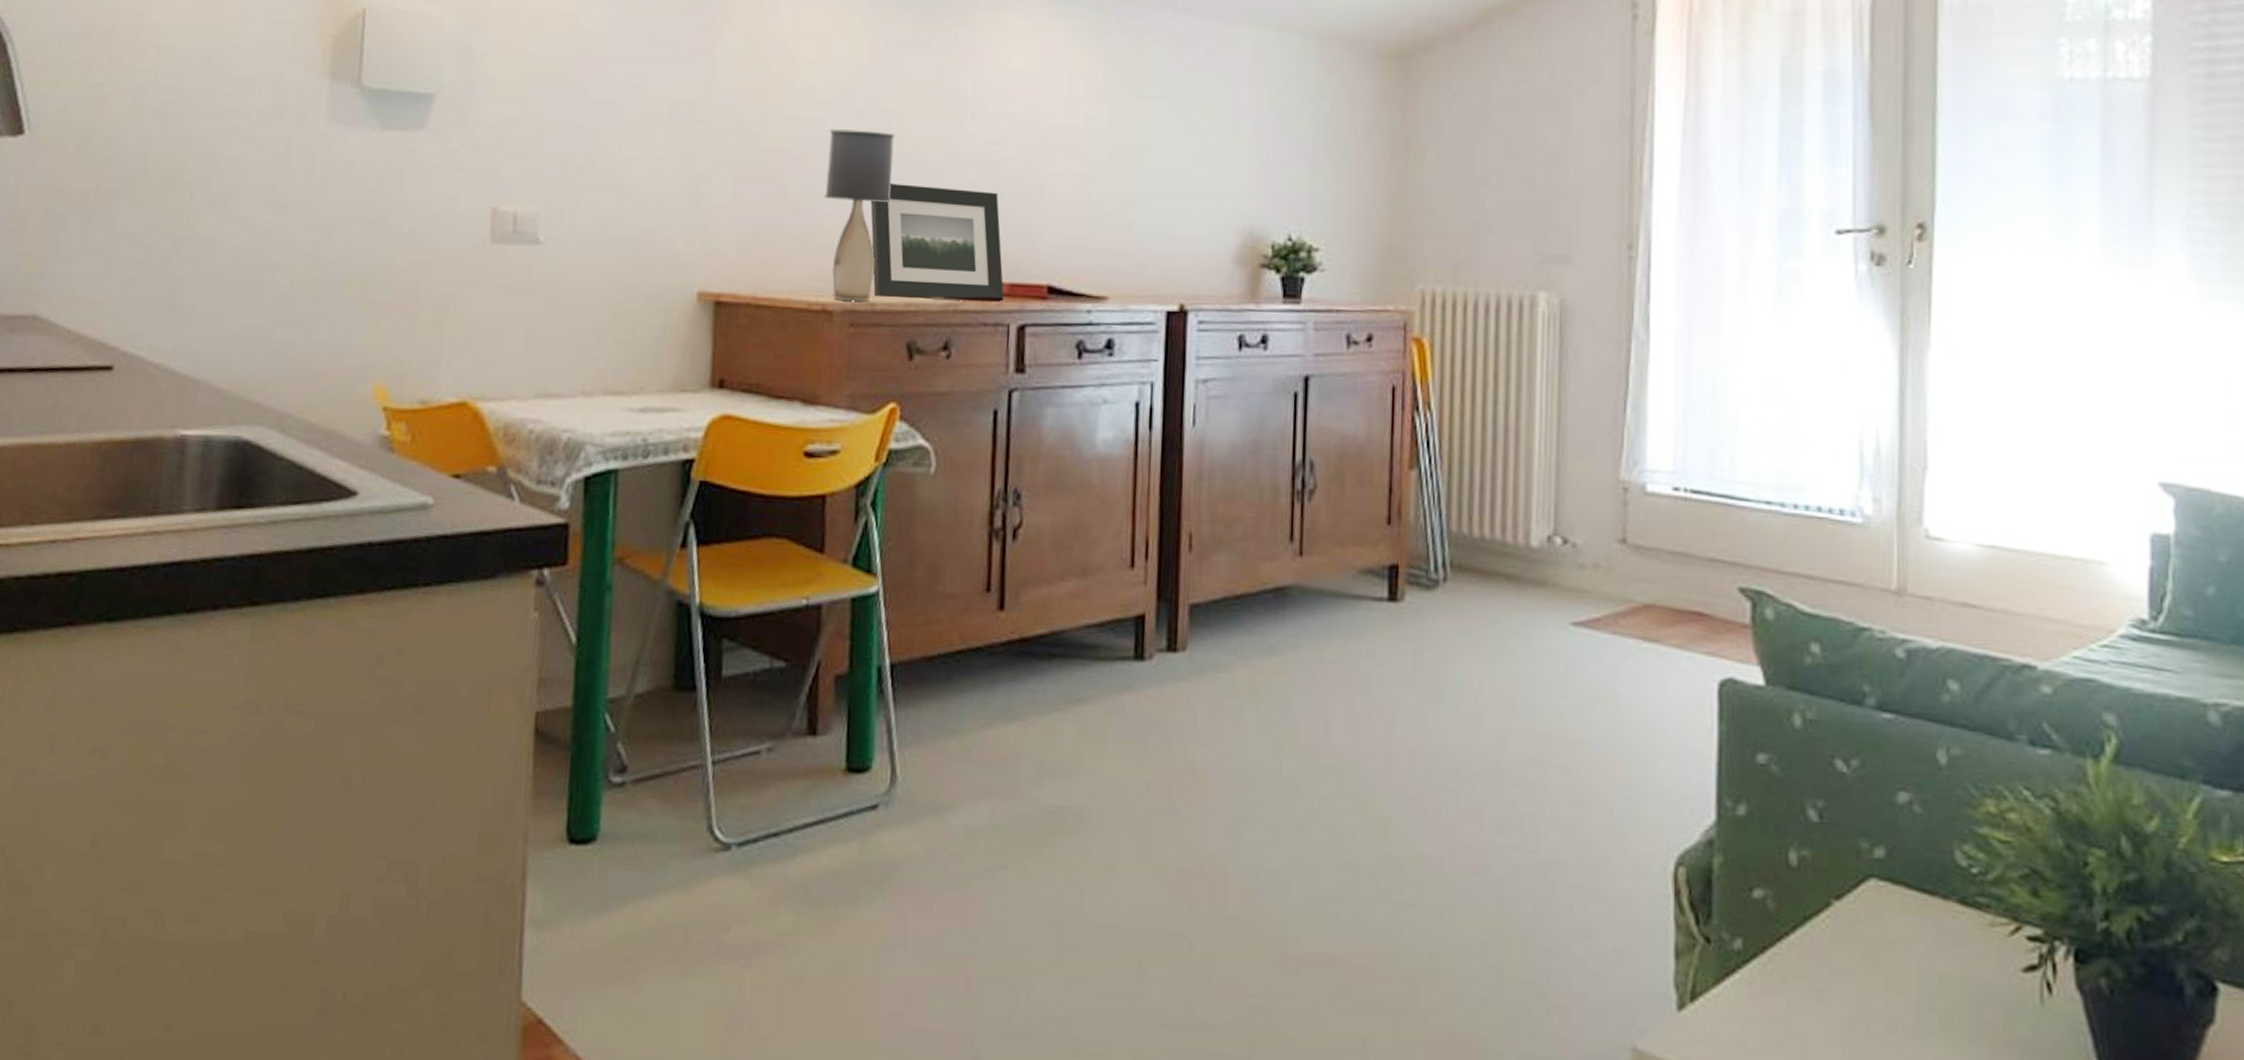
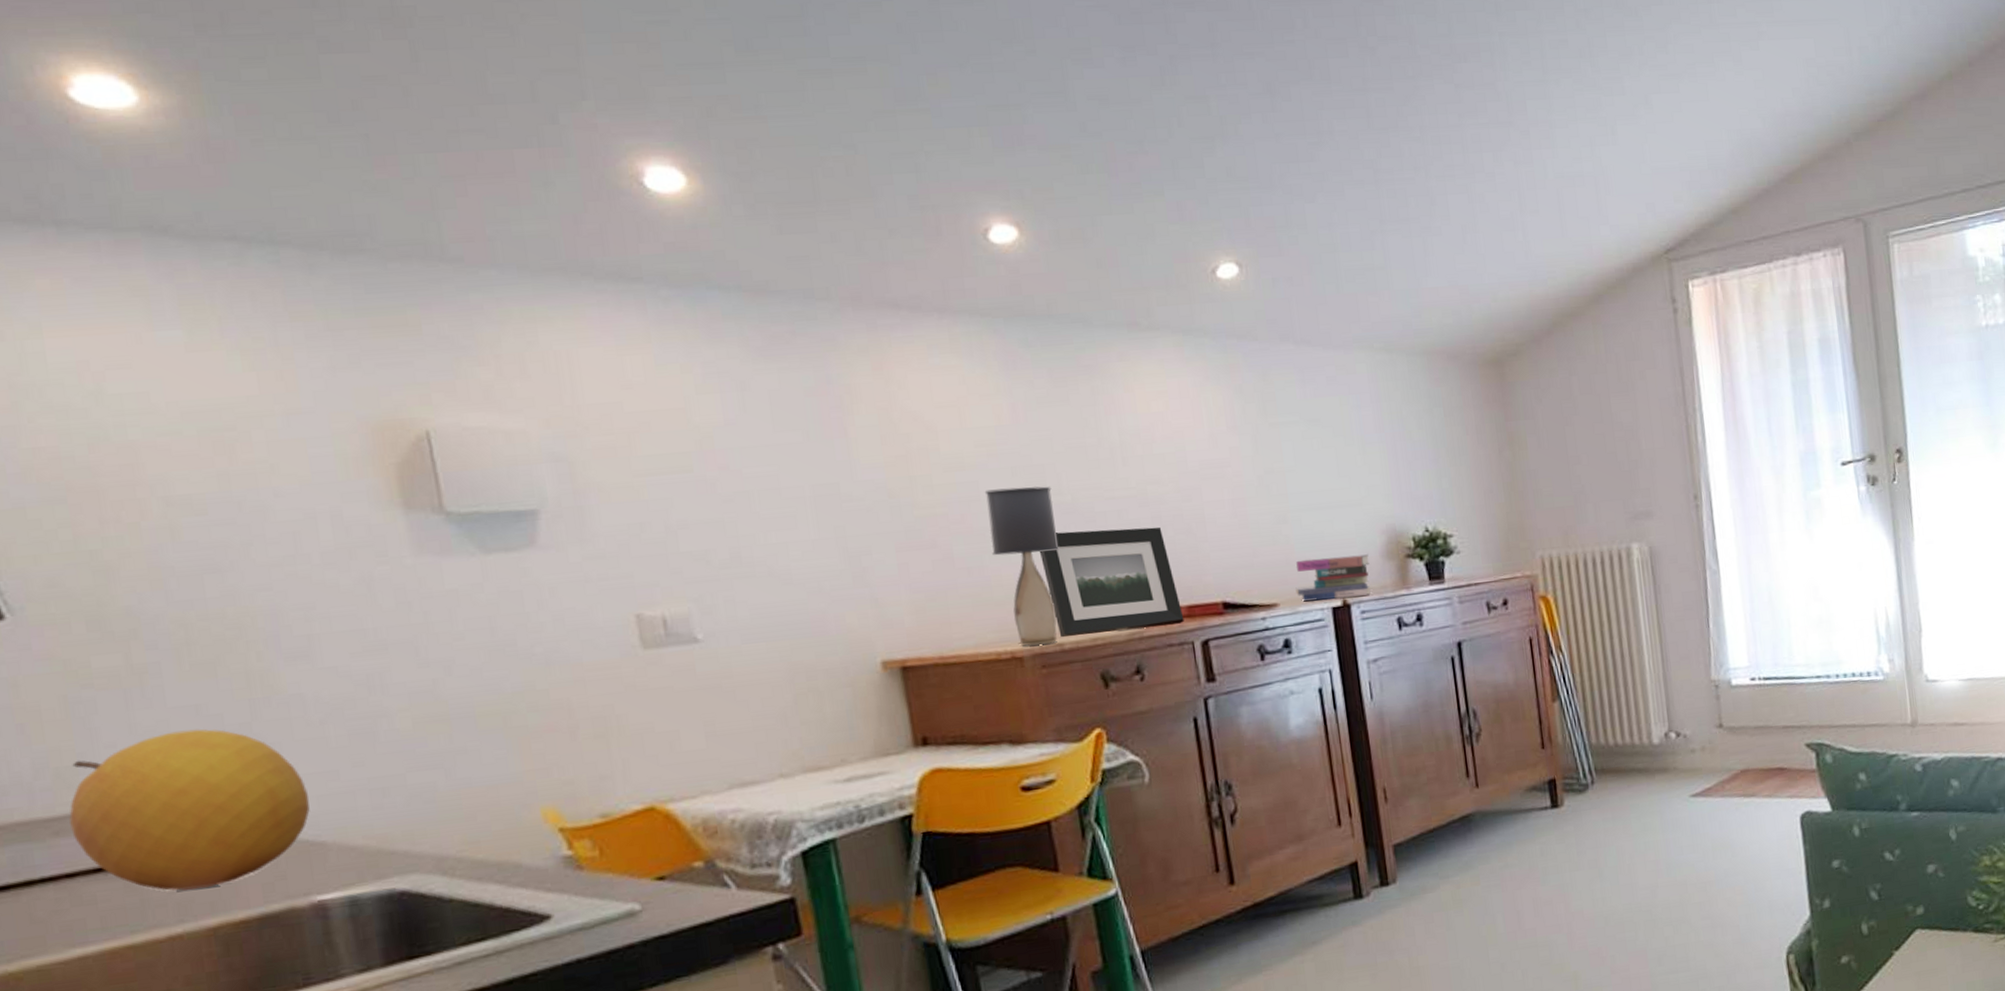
fruit: none [22,254,198,404] -> present [69,729,310,891]
books: none [1129,251,1218,305] -> present [1295,554,1371,602]

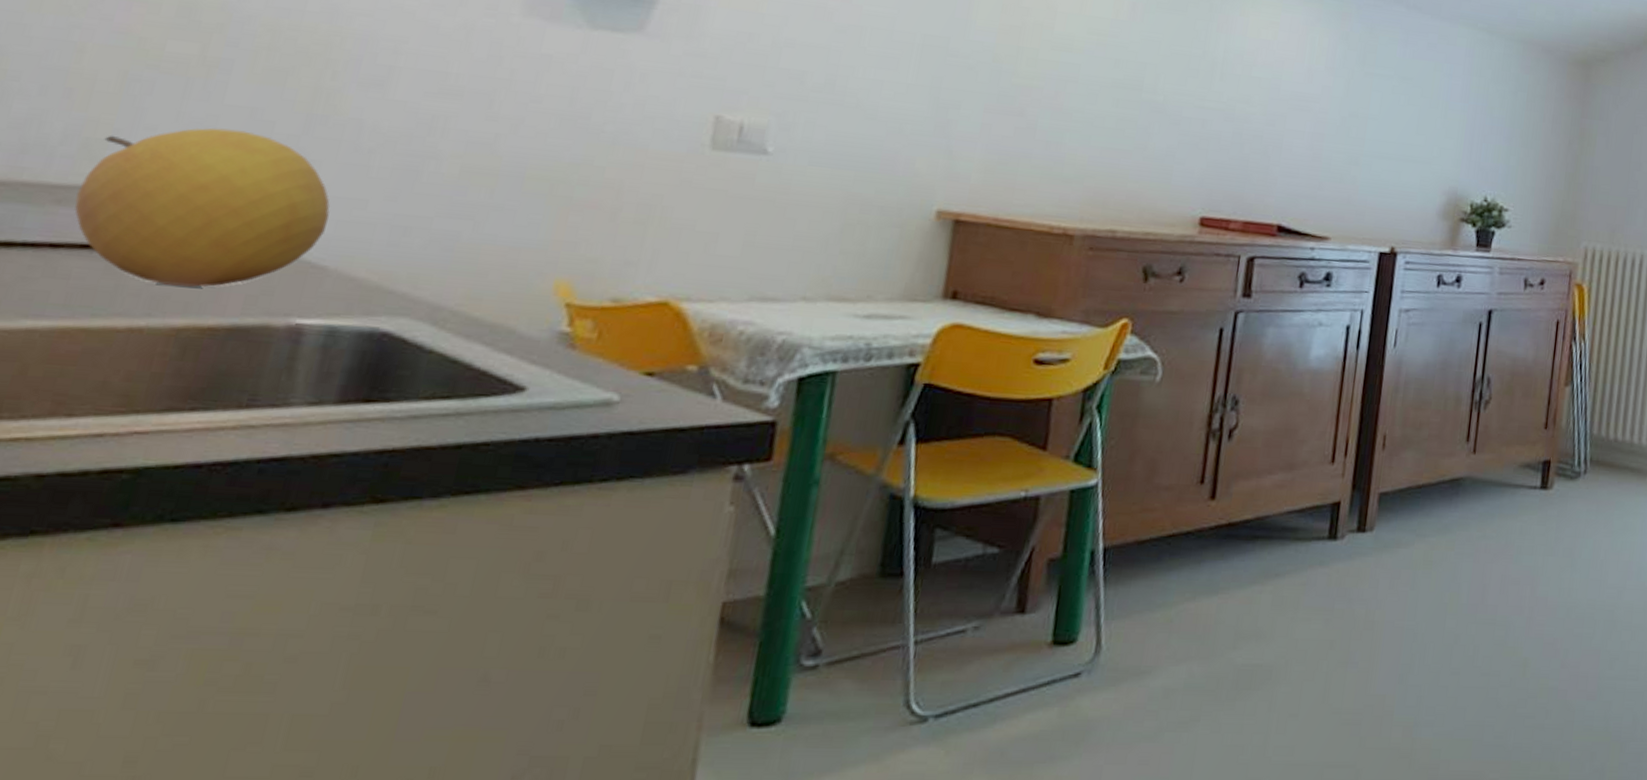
table lamp: present [984,486,1060,646] -> none [1074,74,1148,229]
picture frame: present [1040,527,1184,638] -> none [1115,127,1240,236]
books: present [1295,554,1371,602] -> none [1349,201,1426,249]

